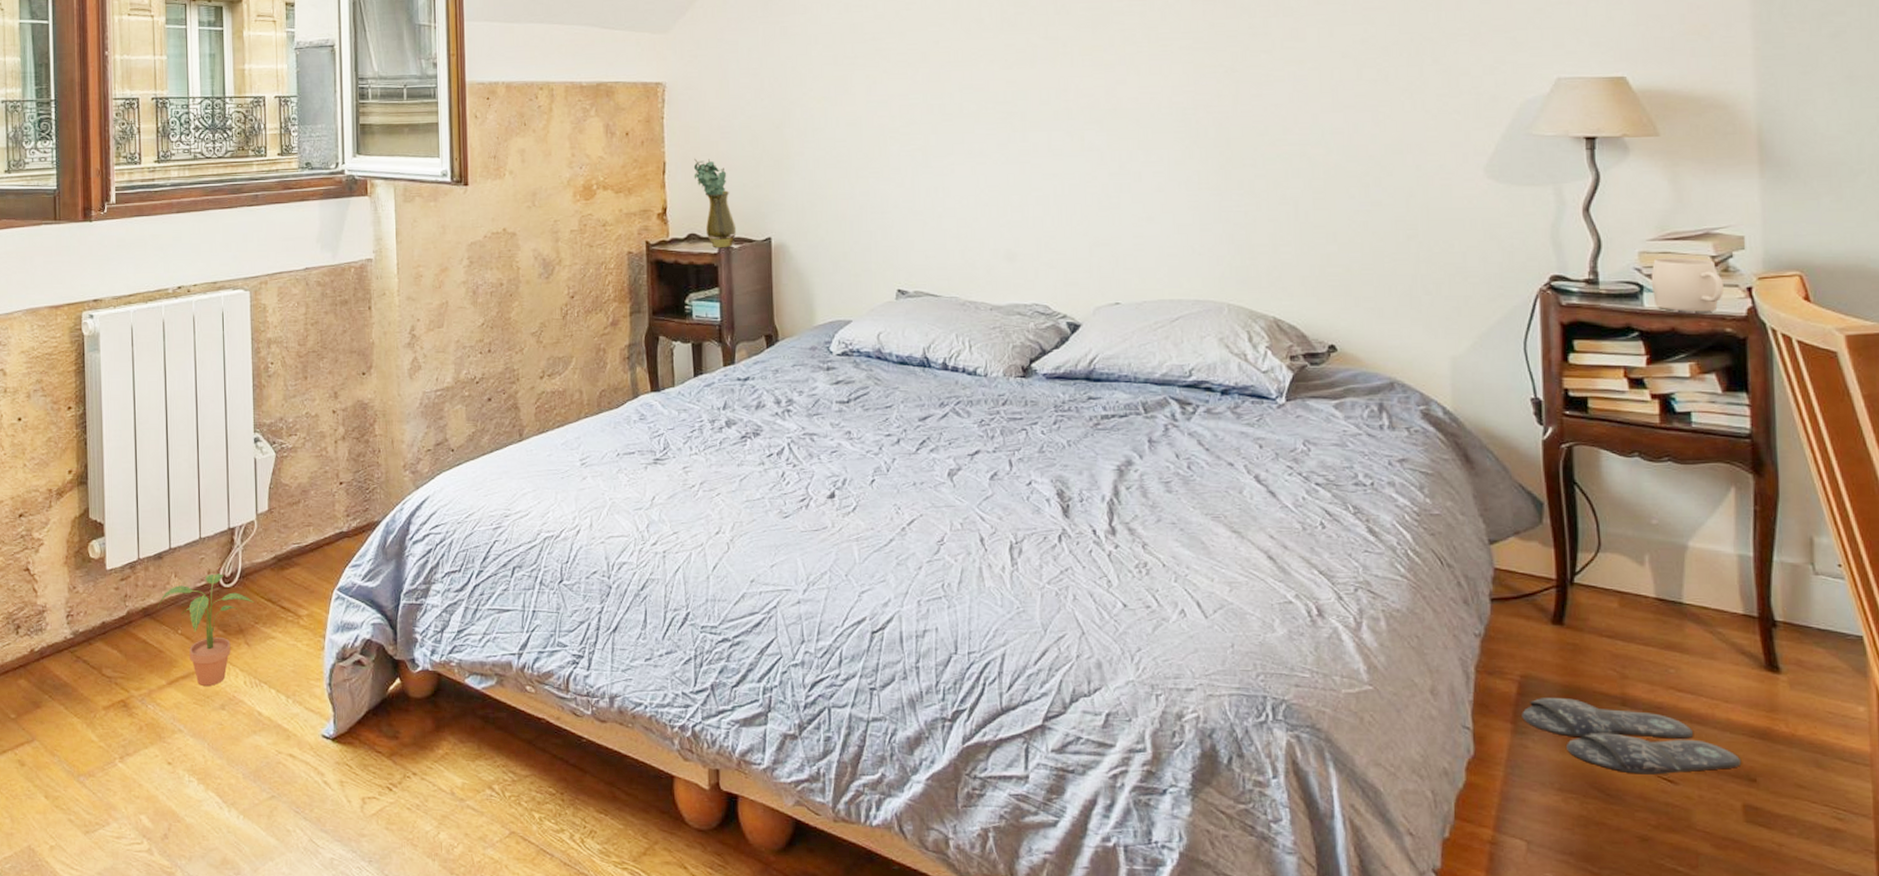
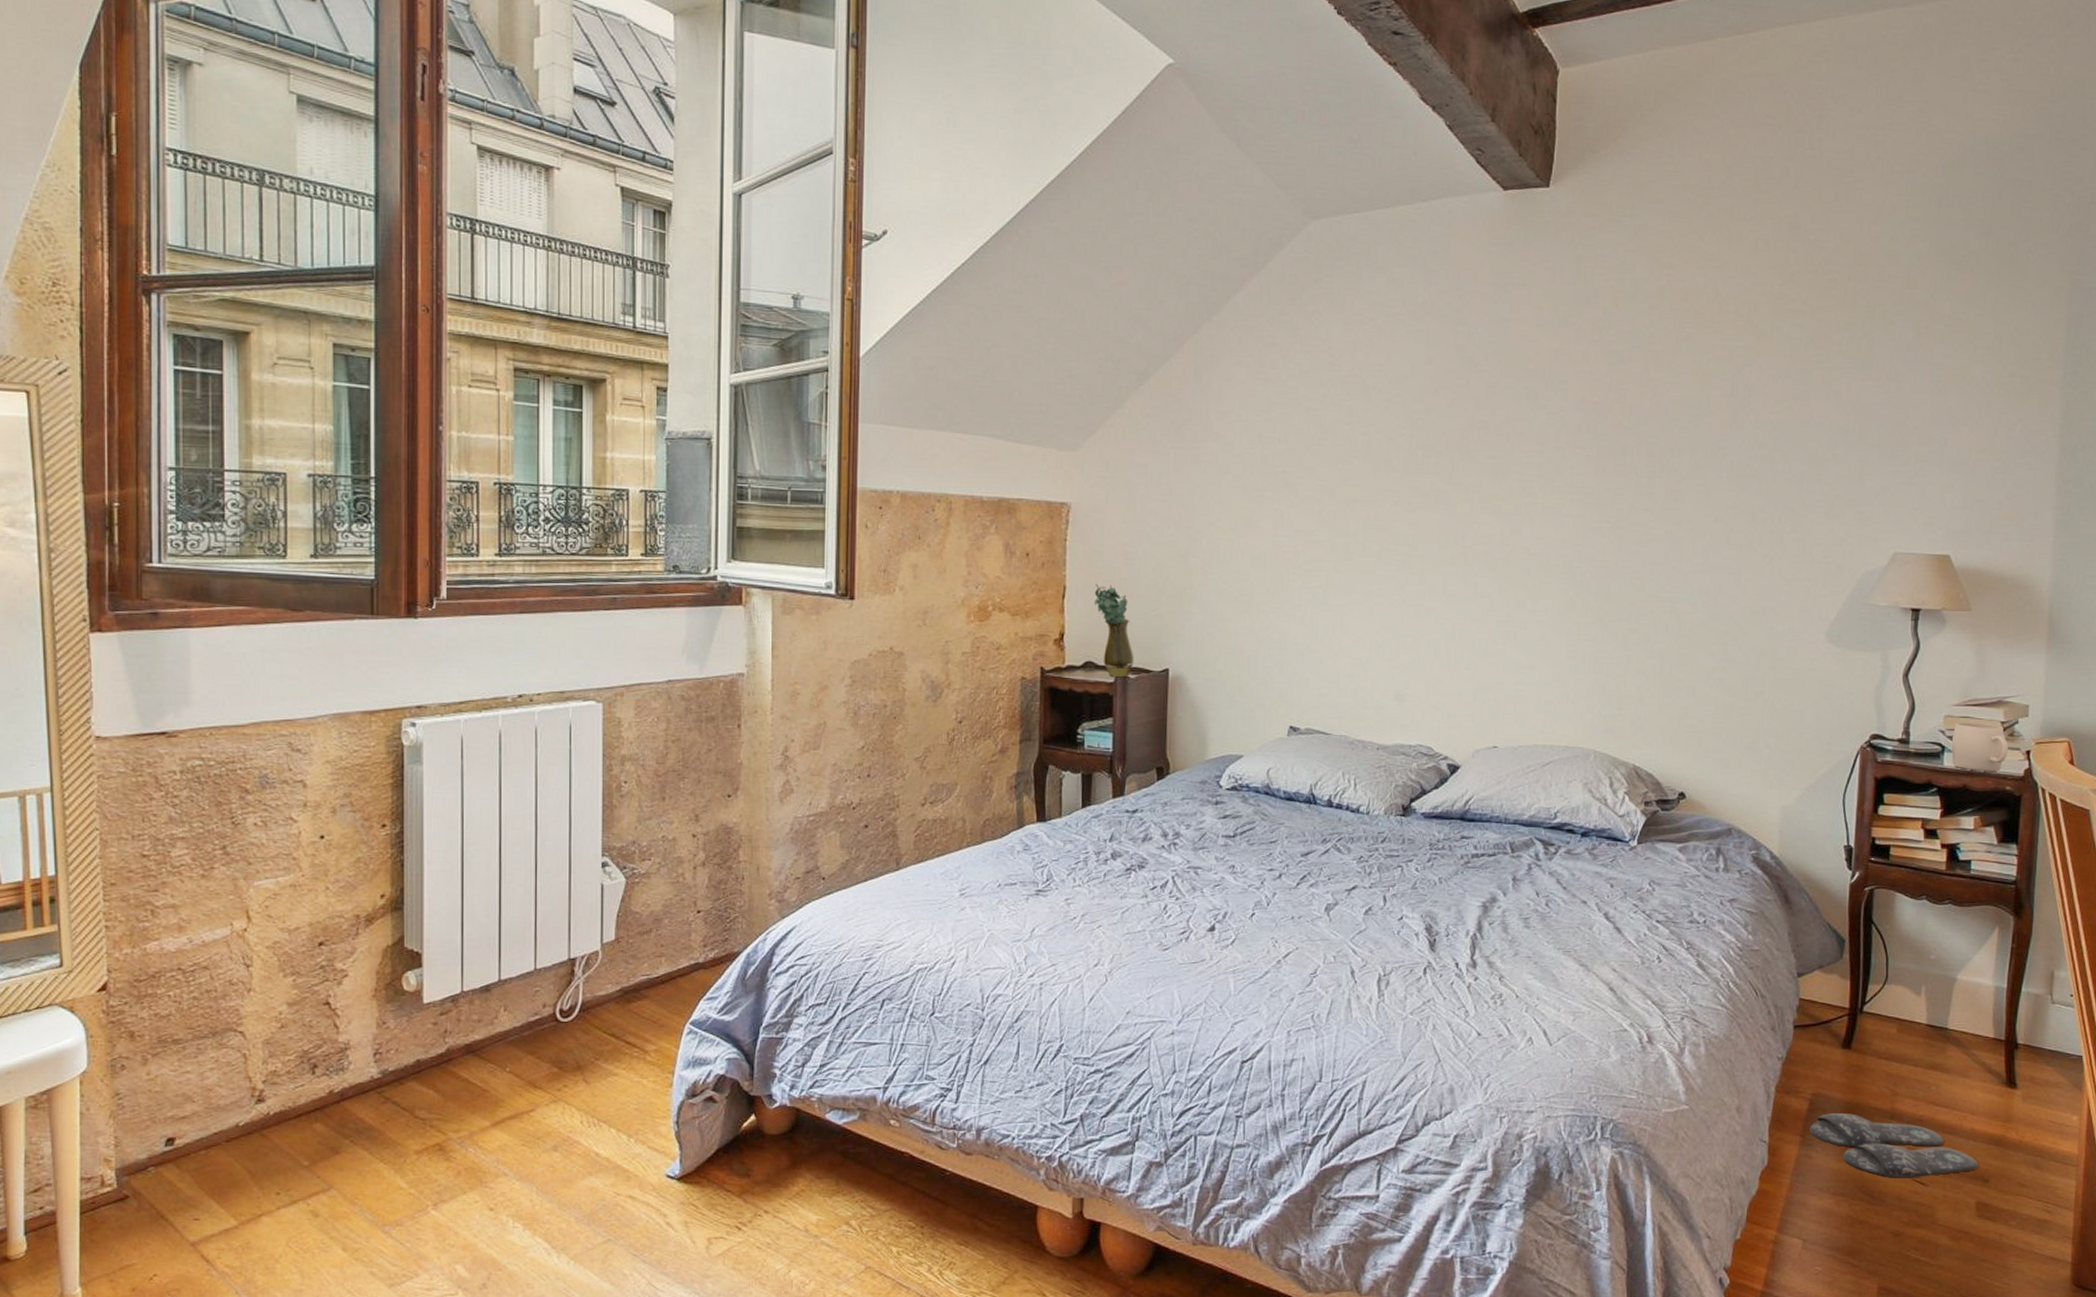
potted plant: present [158,573,255,686] -> none [483,1007,596,1126]

